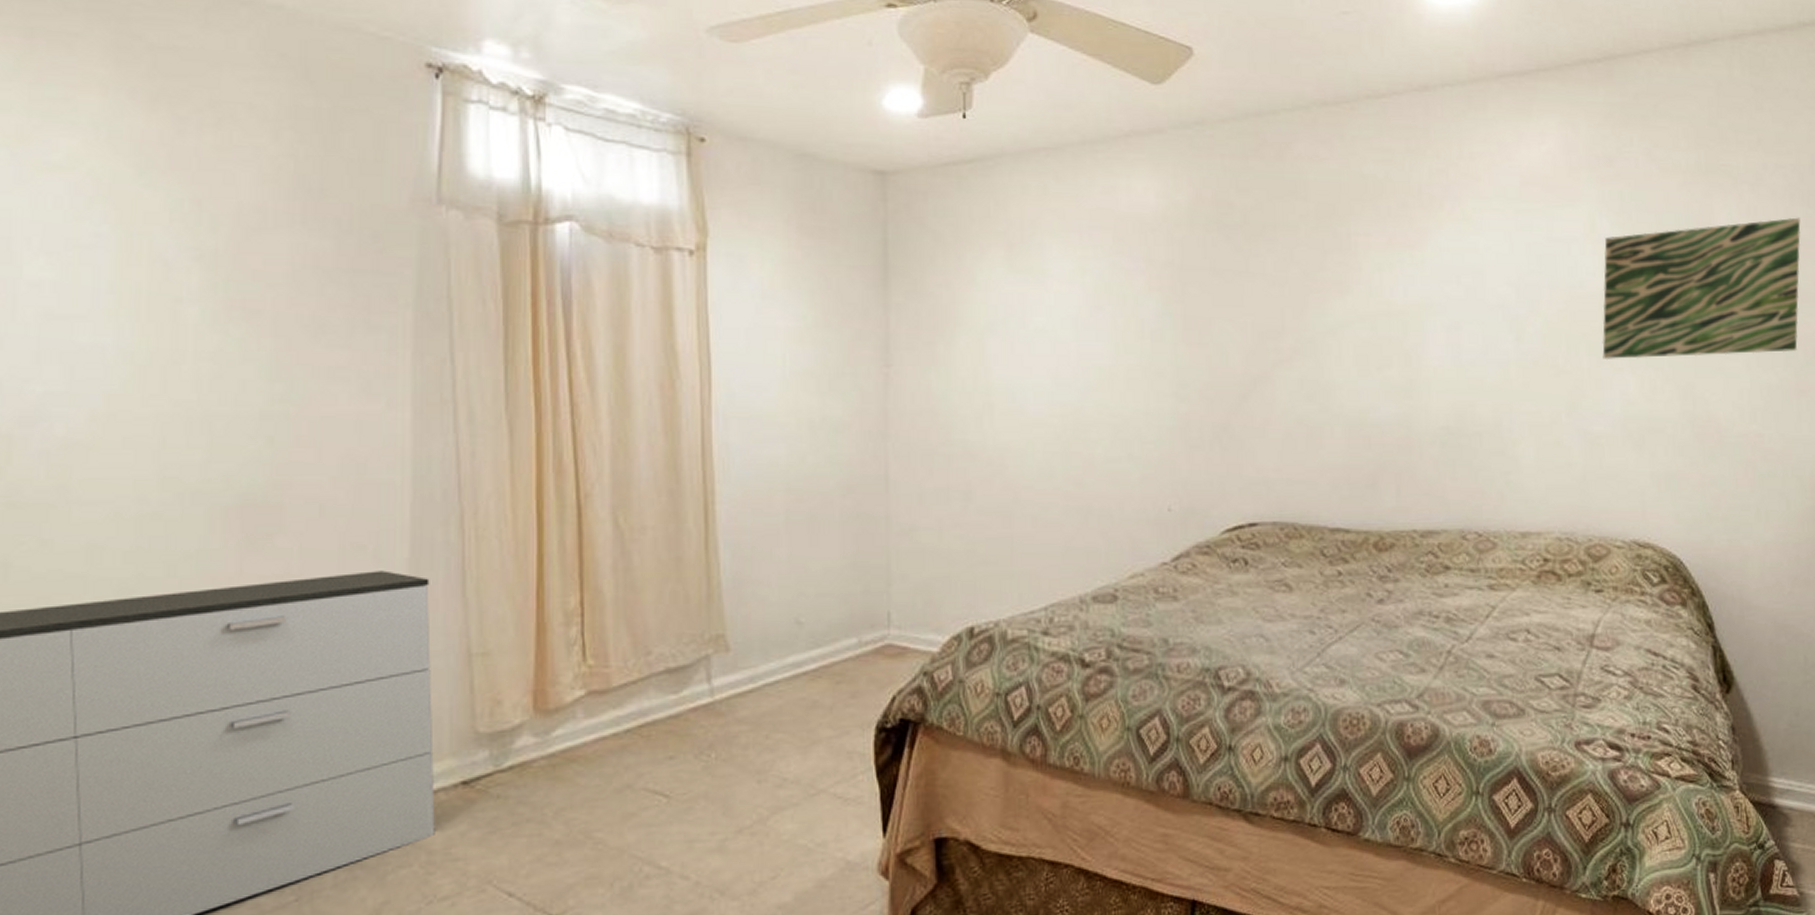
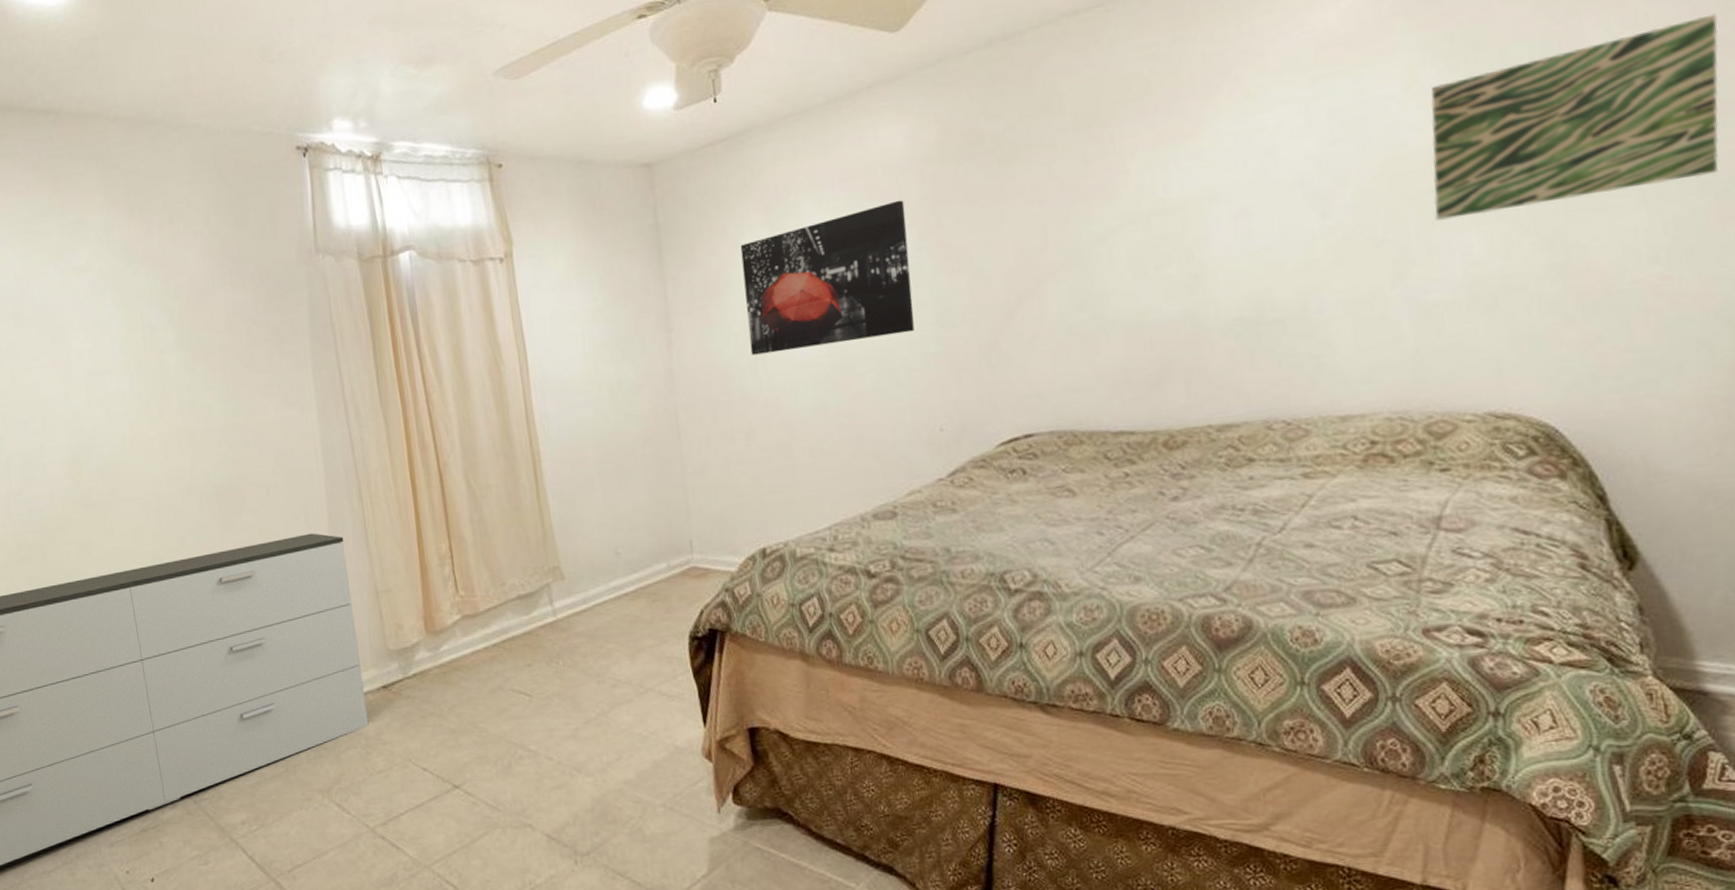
wall art: none [977,260,1152,406] -> present [740,200,914,355]

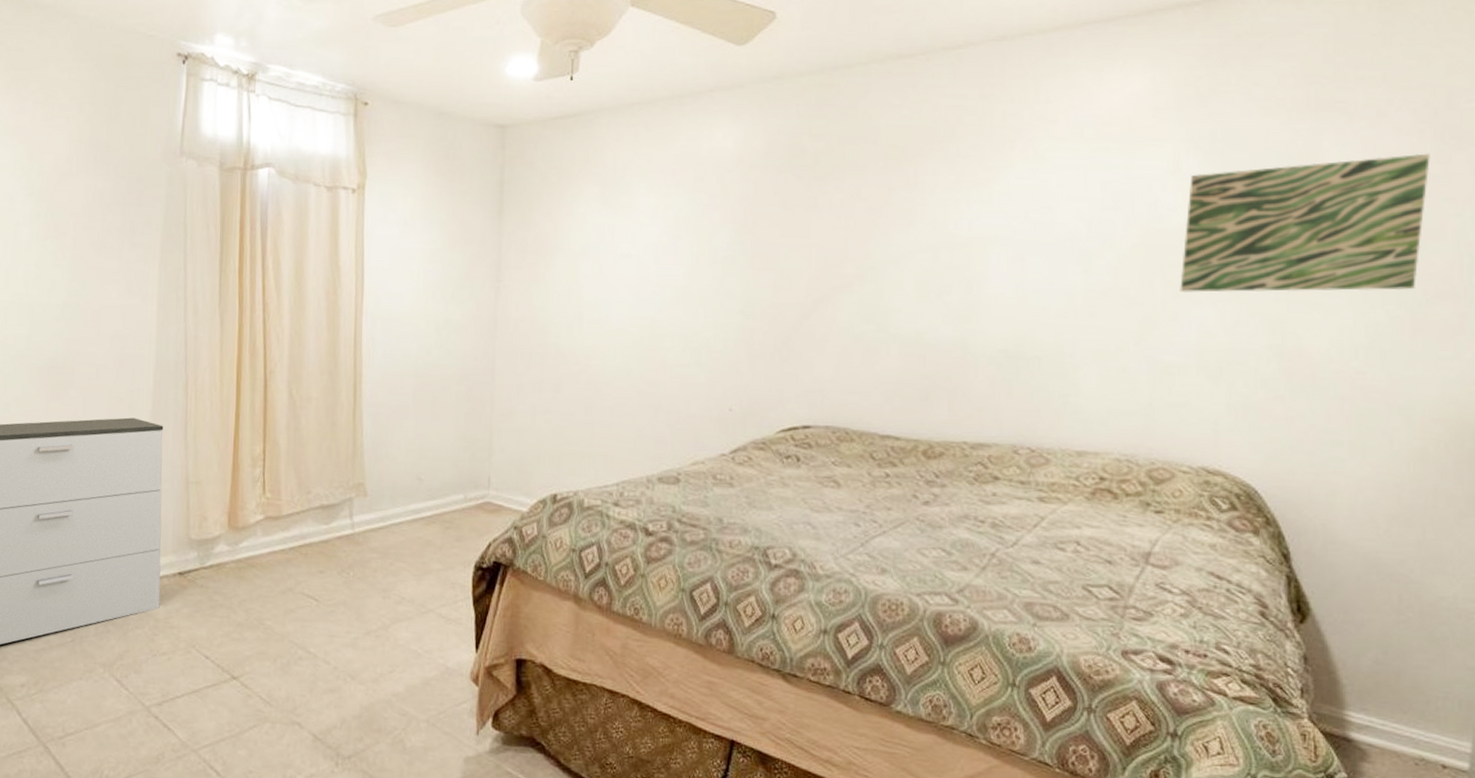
wall art: present [740,200,914,355] -> none [570,196,727,317]

